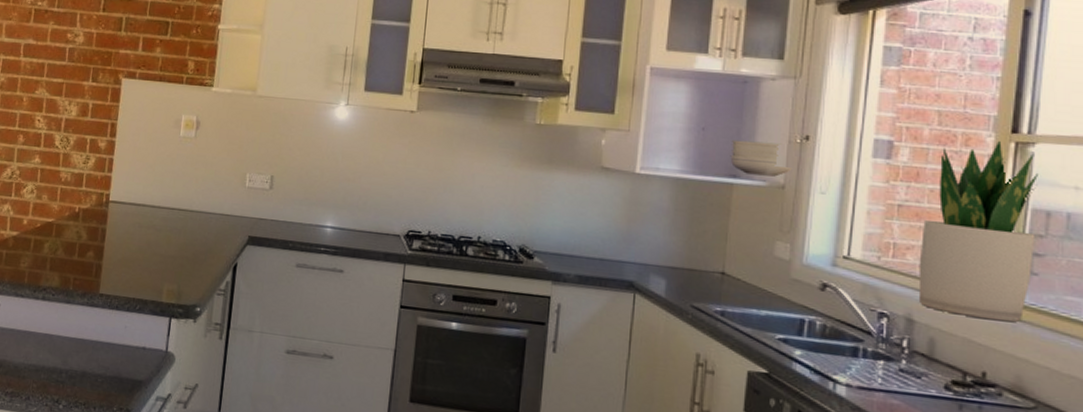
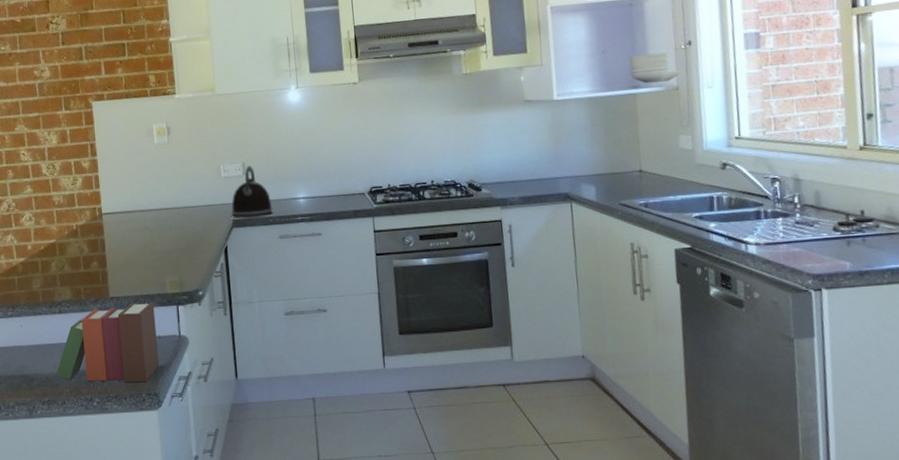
books: none [26,302,146,395] -> present [56,301,160,383]
kettle: none [248,180,295,240] -> present [231,165,273,219]
planter: present [918,141,1038,323] -> none [794,16,887,168]

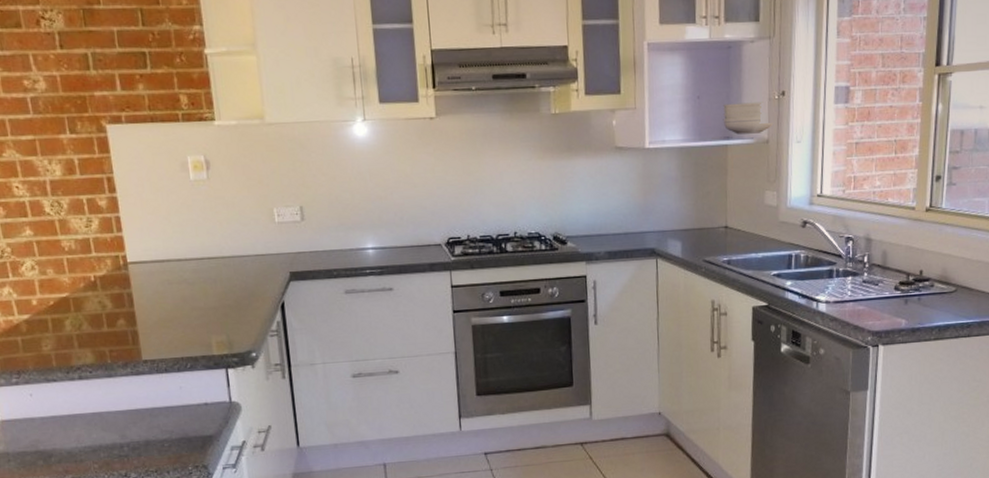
books: present [56,301,160,383] -> none [80,364,208,456]
kettle: present [231,165,273,219] -> none [287,210,337,271]

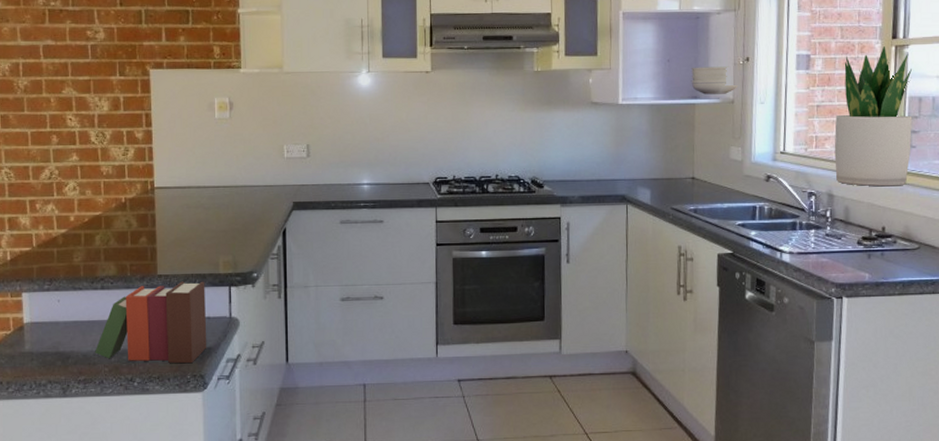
books: none [80,364,208,456] -> present [95,281,207,364]
planter: none [873,75,955,228] -> present [834,46,913,187]

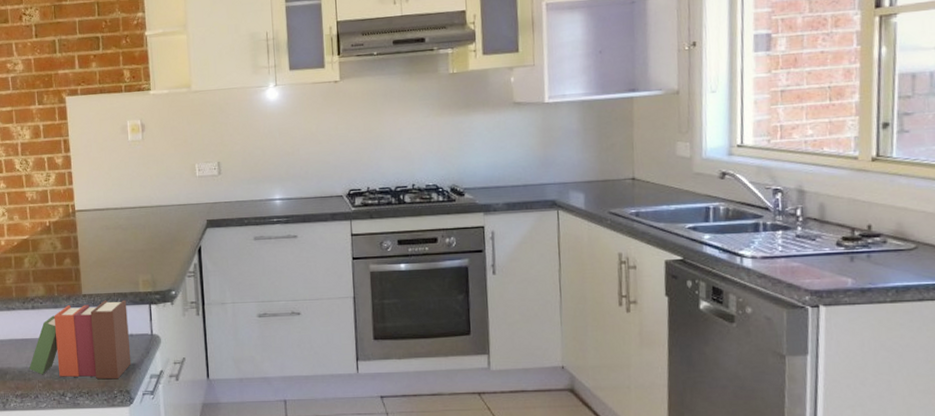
bowl: present [691,66,740,95] -> none [627,53,685,87]
planter: present [834,46,913,187] -> none [804,17,904,179]

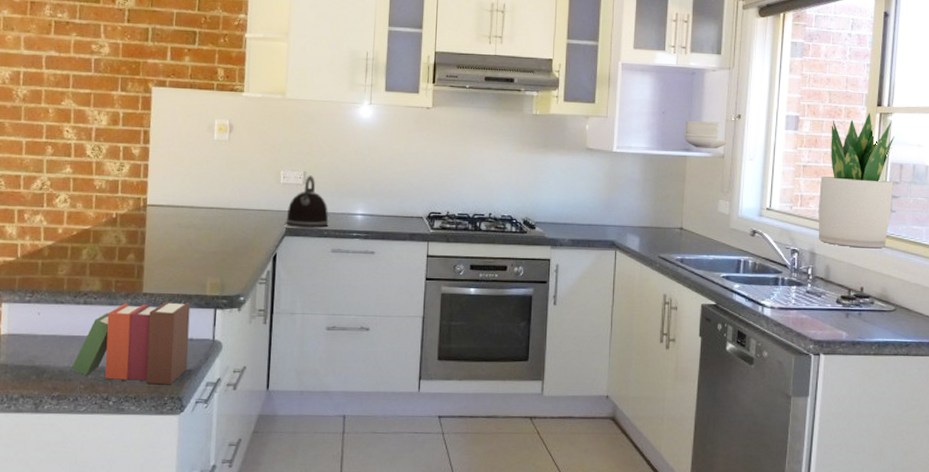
kettle: none [205,165,248,219] -> present [285,175,329,229]
bowl: none [627,53,685,87] -> present [684,120,731,149]
planter: none [804,17,904,179] -> present [818,113,894,249]

